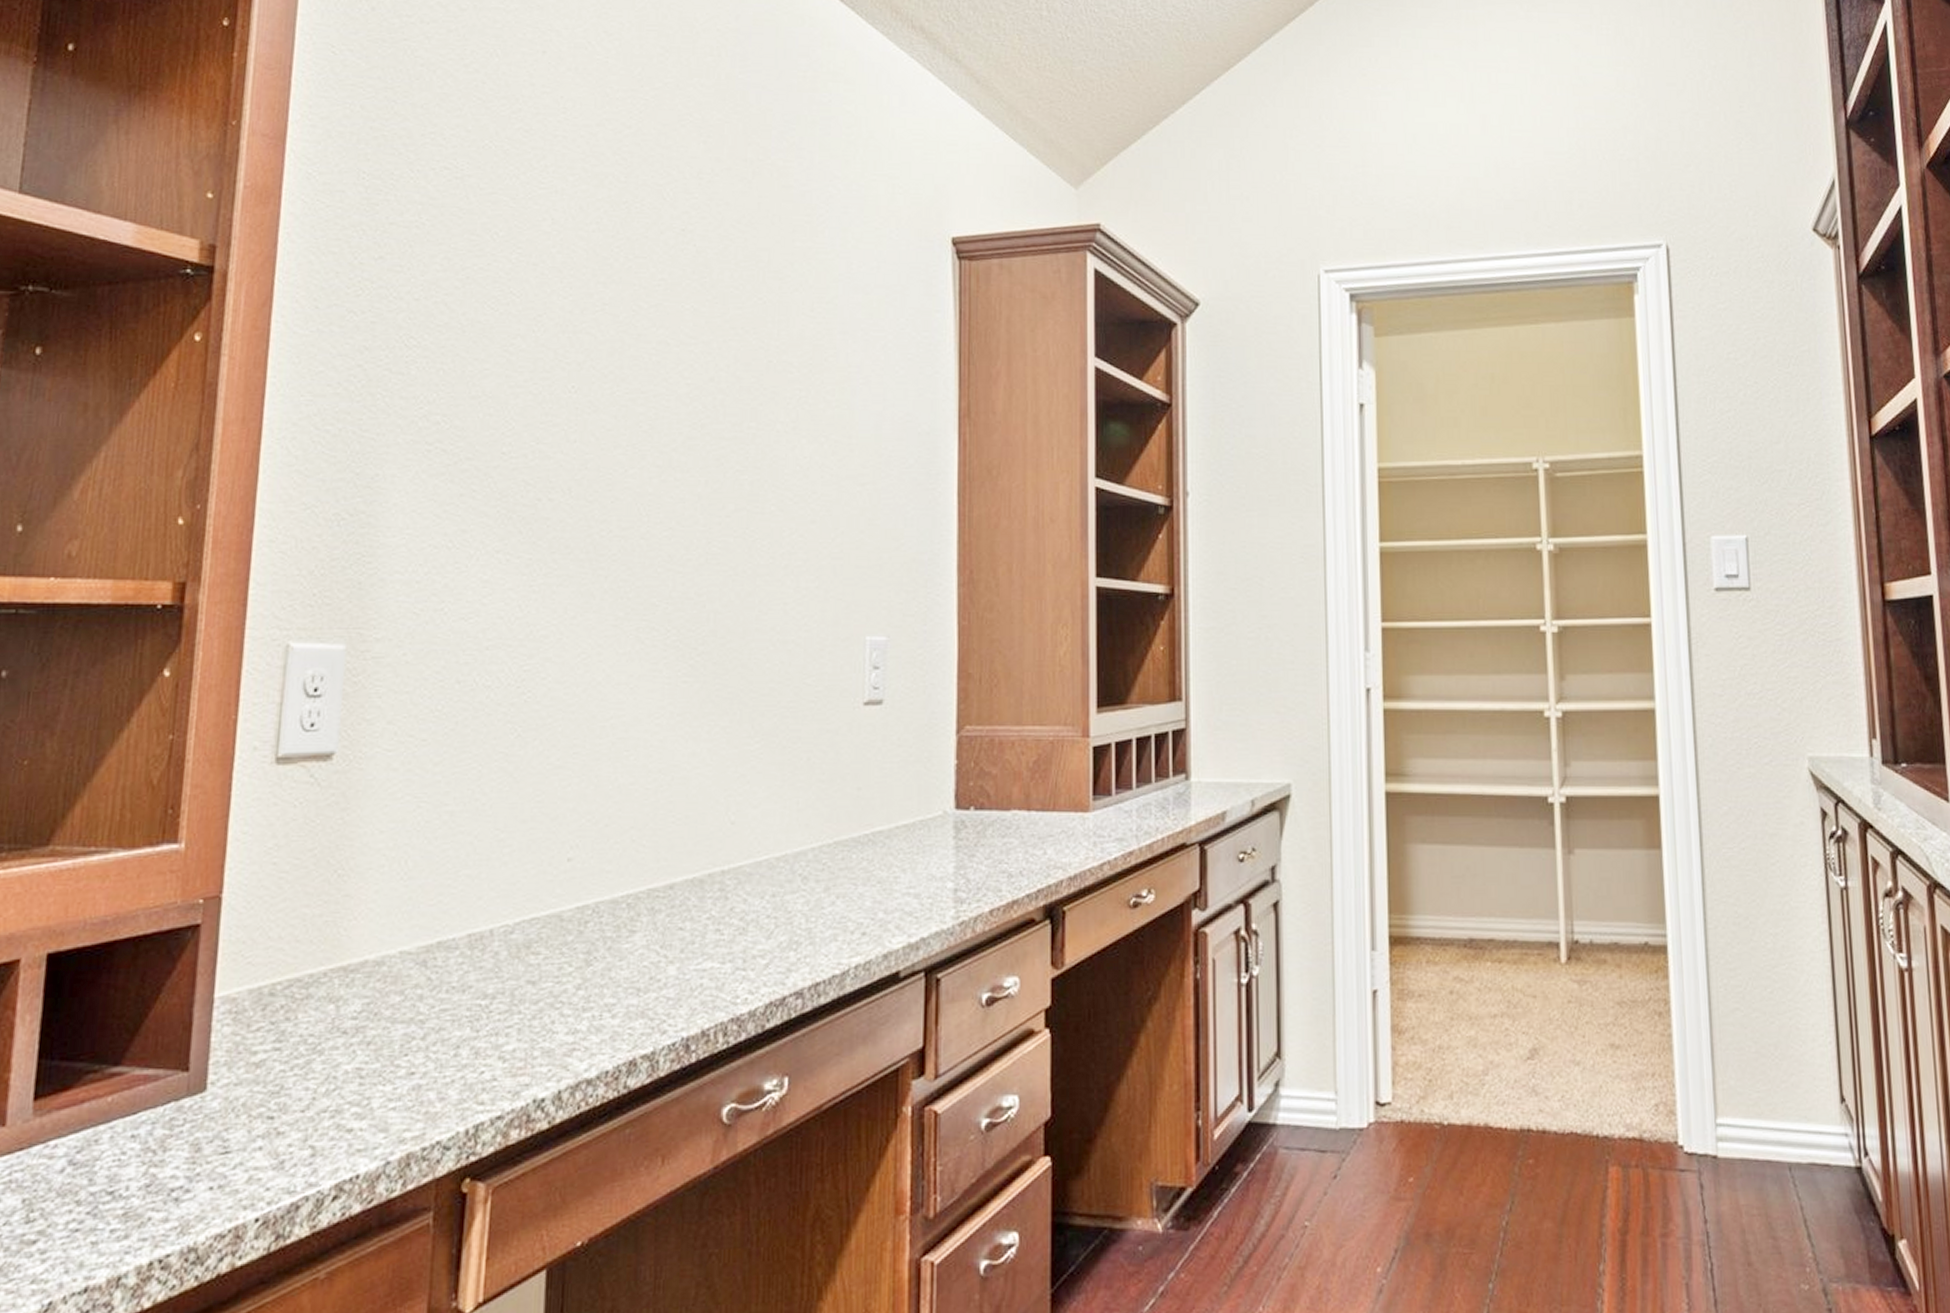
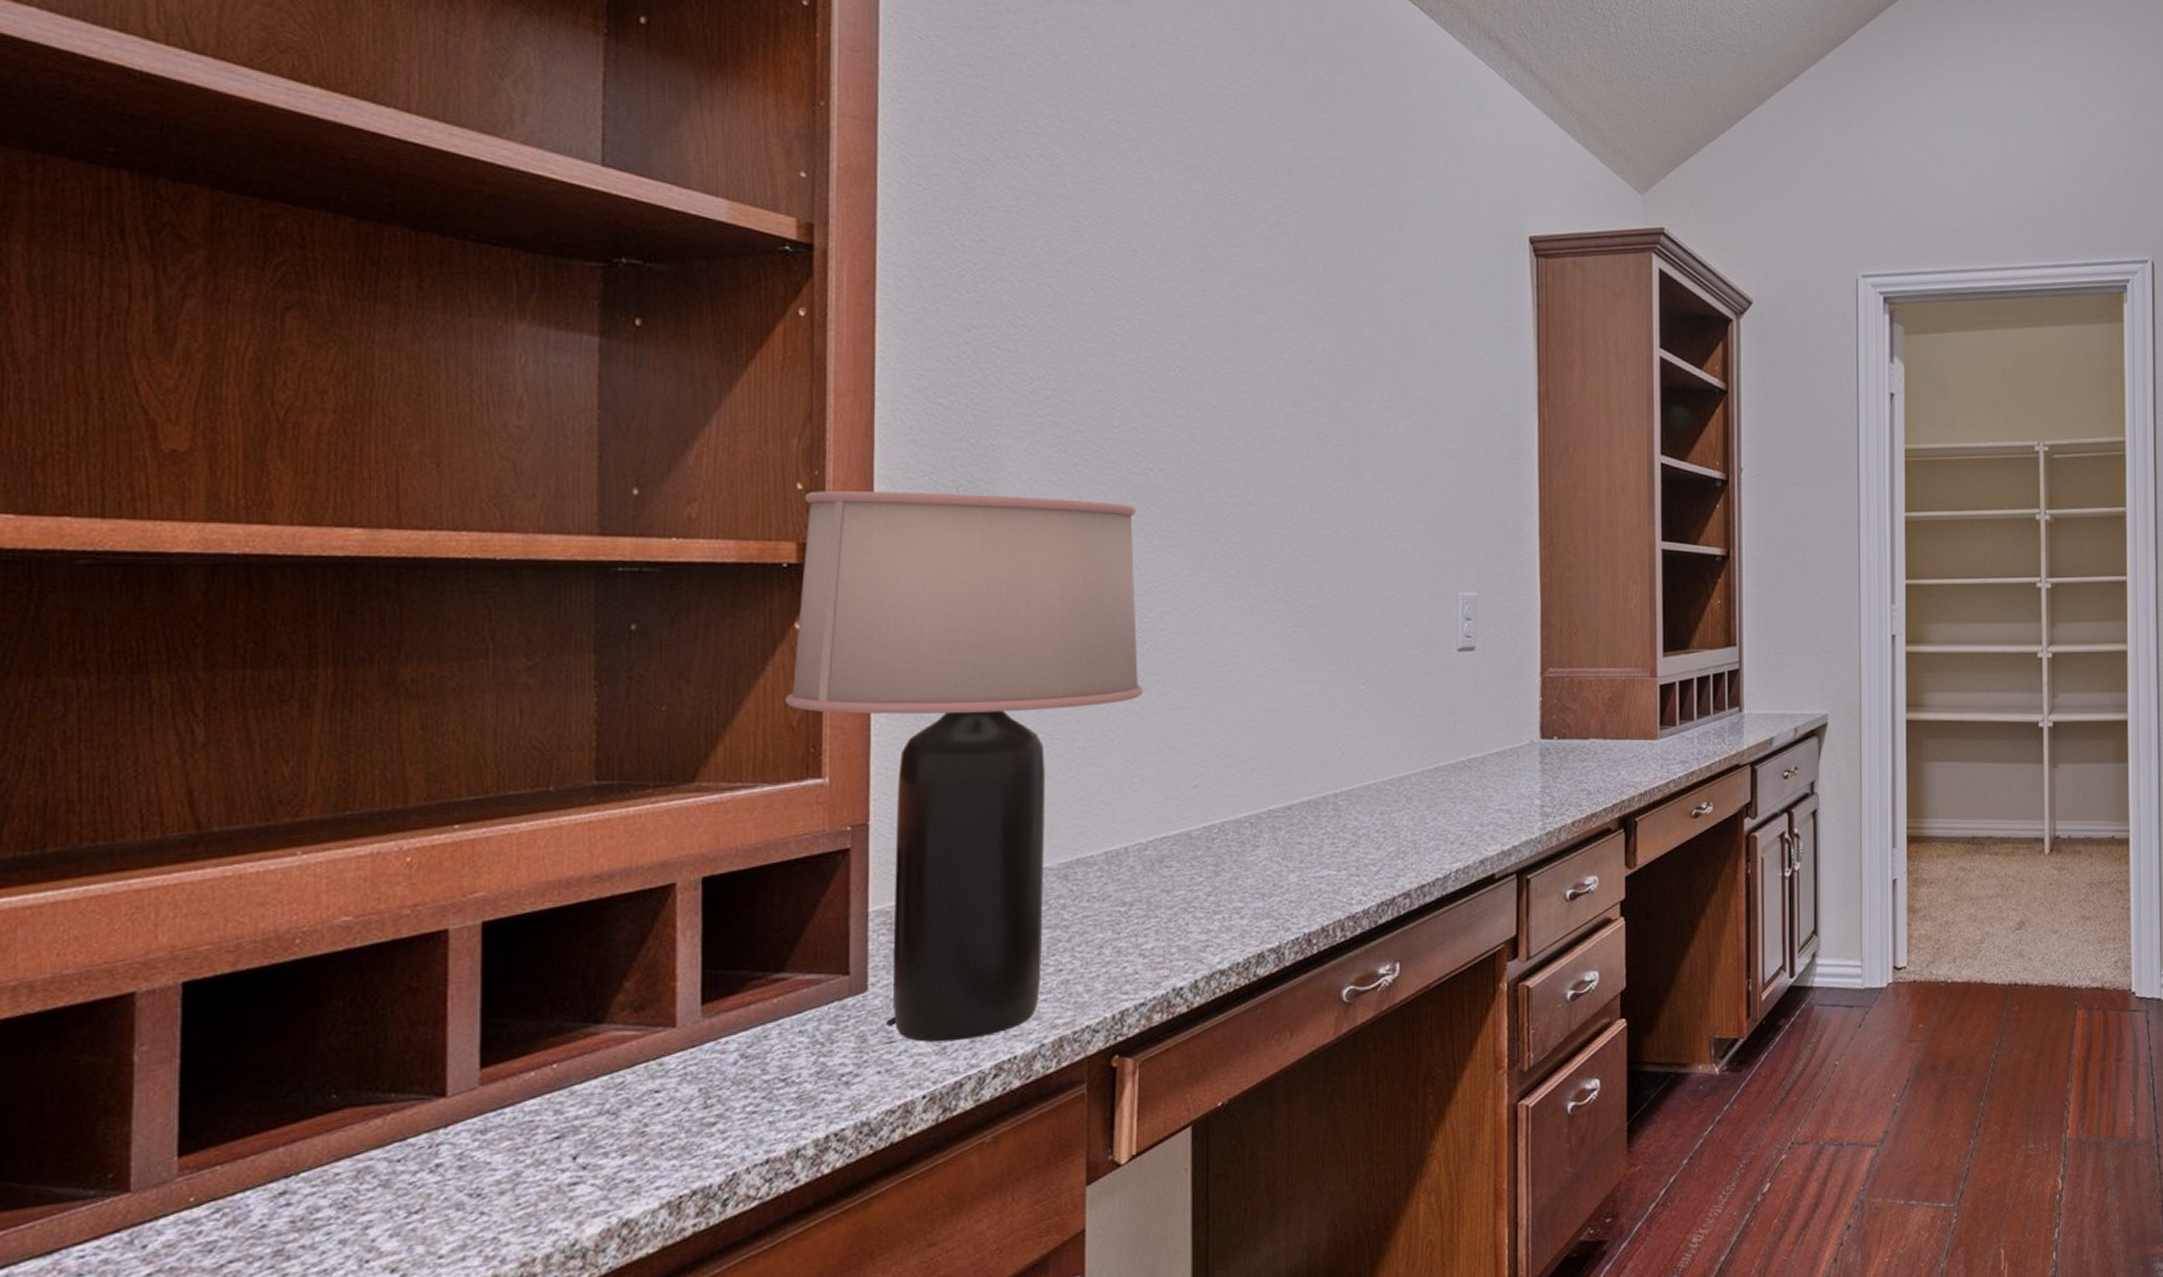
table lamp: none [147,526,522,1155] -> present [785,491,1144,1043]

